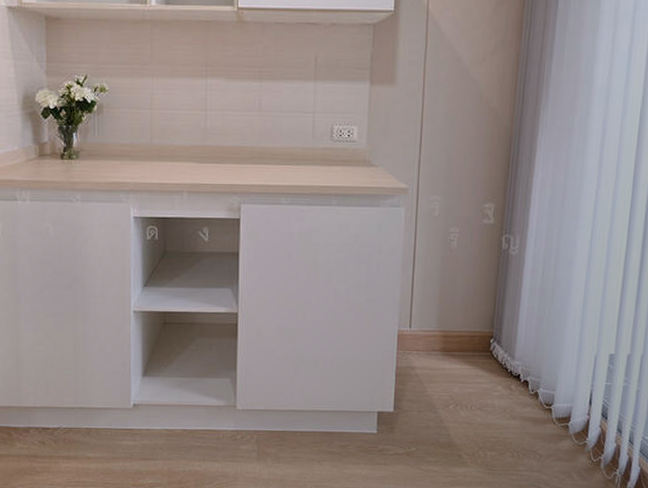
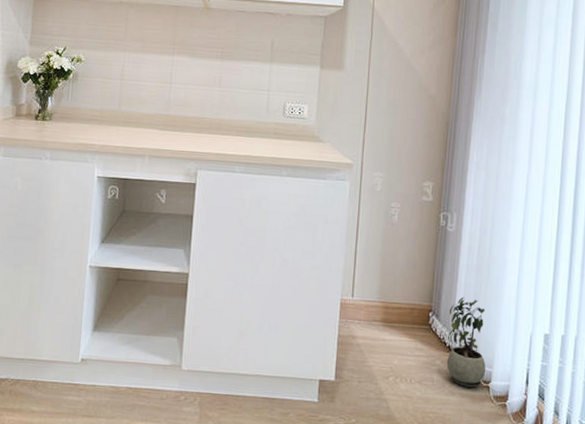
potted plant: none [508,321,548,411] -> present [447,297,486,388]

